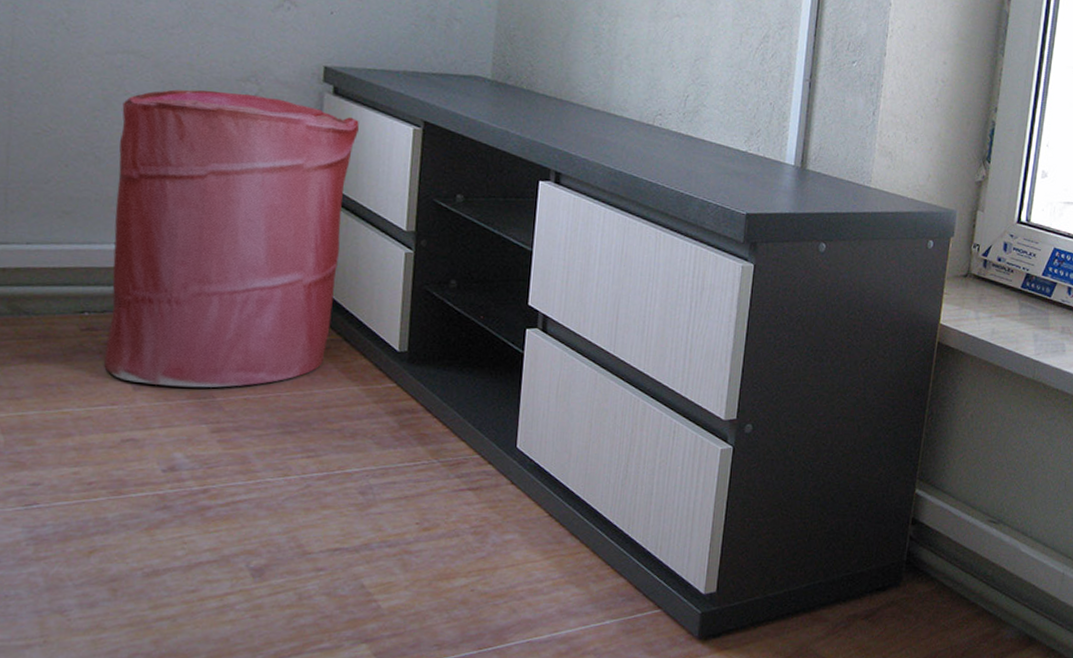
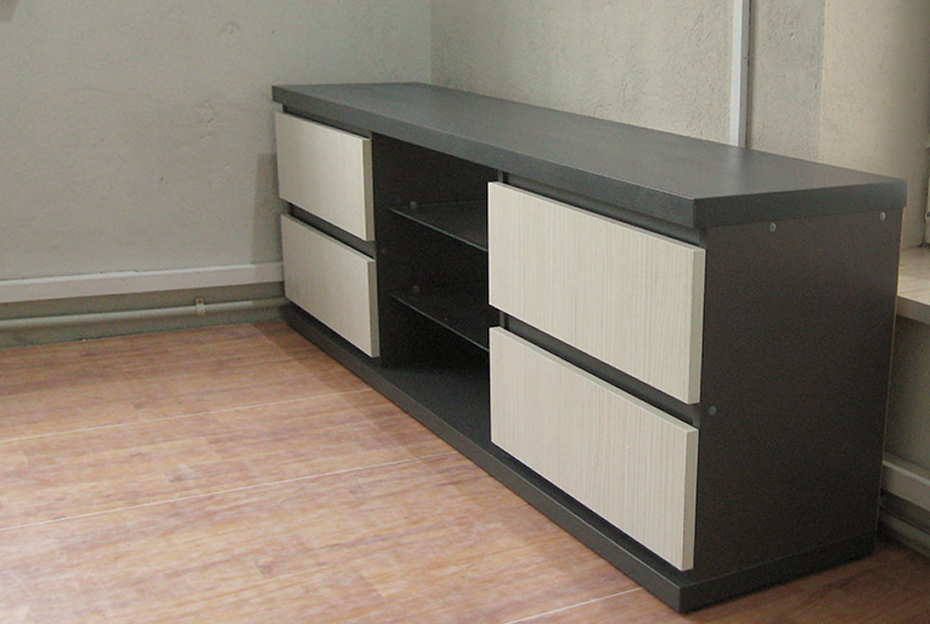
laundry hamper: present [104,89,359,388] -> none [90,118,311,403]

